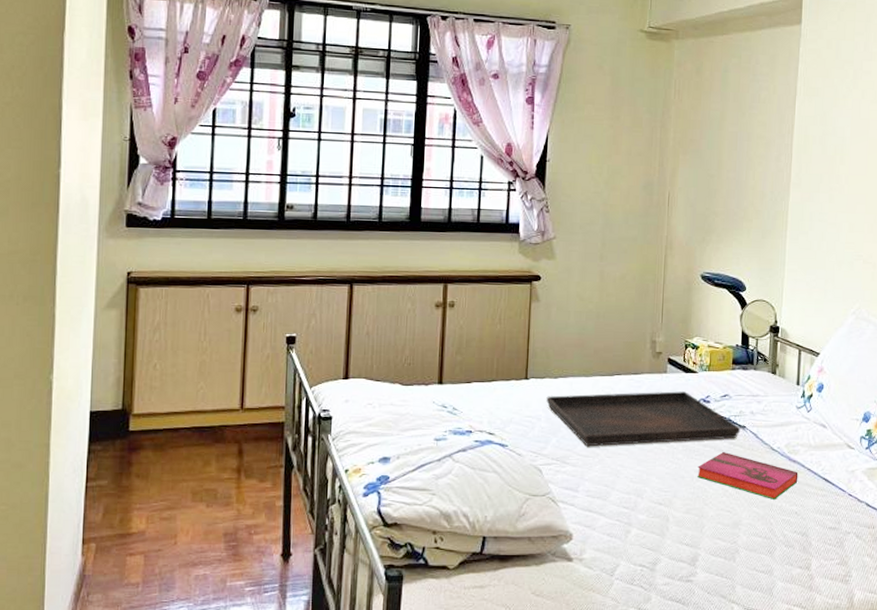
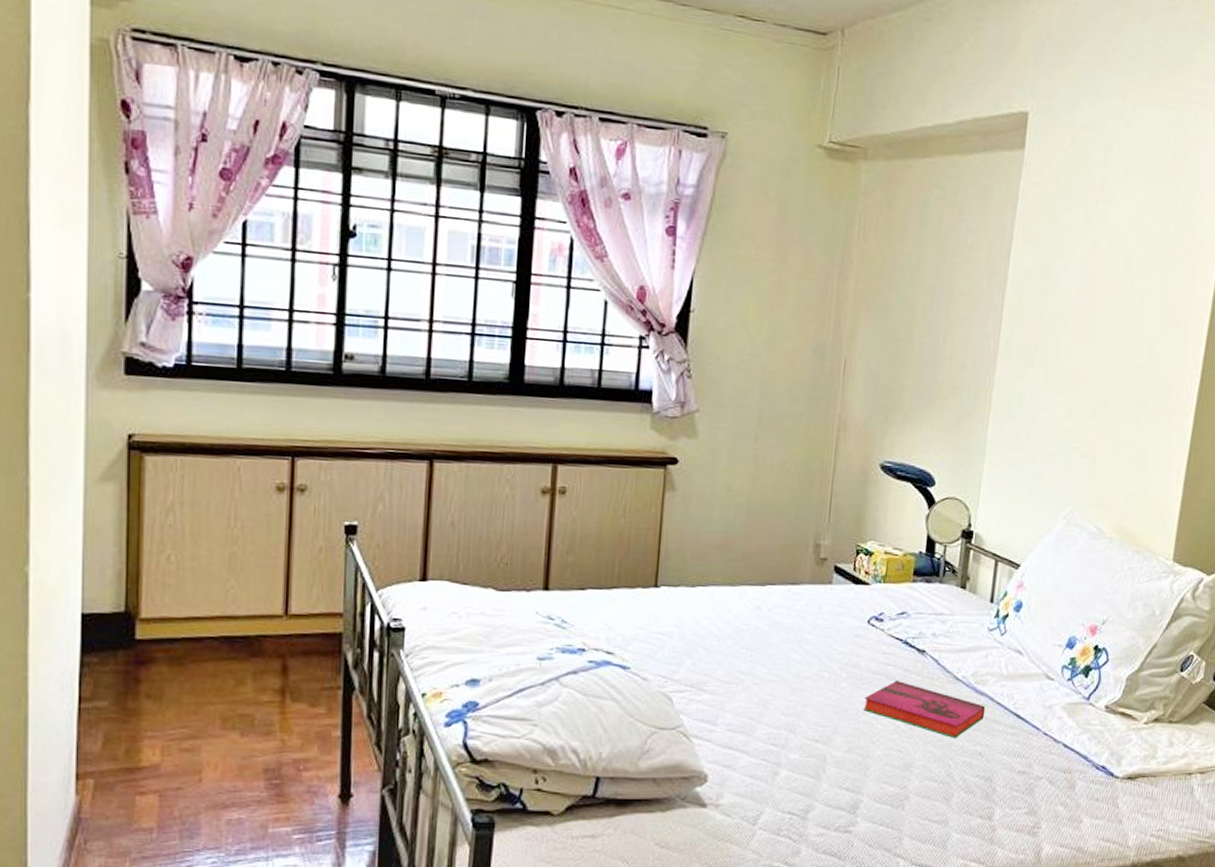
serving tray: present [546,391,741,447] -> none [680,606,919,672]

